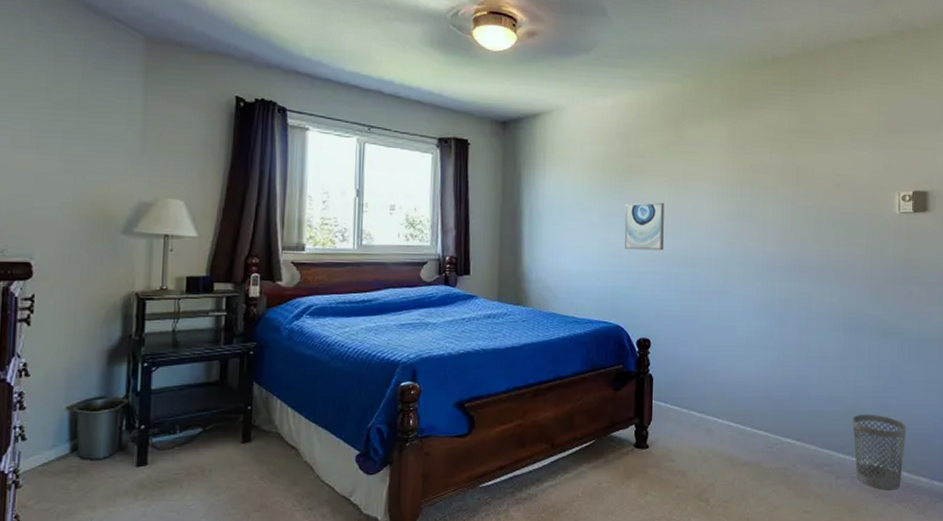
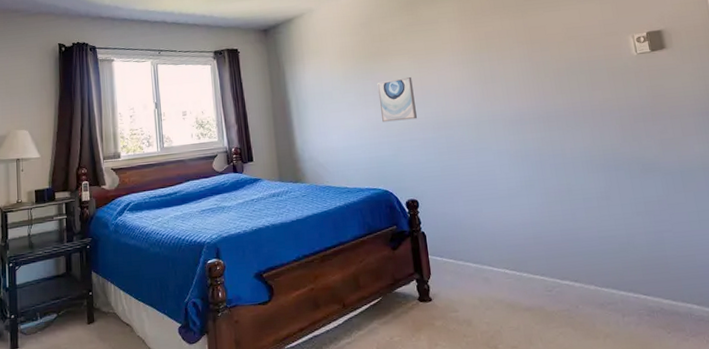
wastebasket: present [853,414,907,490] -> none [628,249,692,325]

